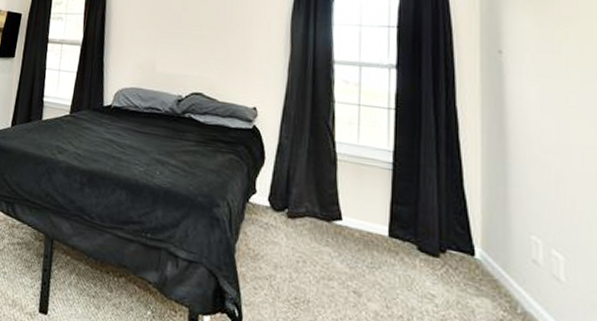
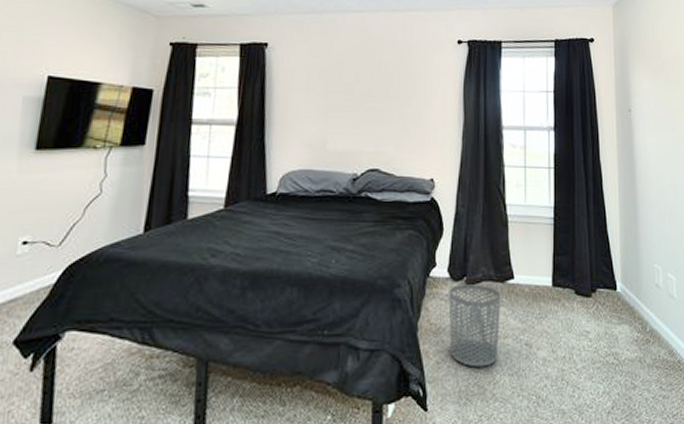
waste bin: none [267,215,326,305] -> present [448,284,501,367]

